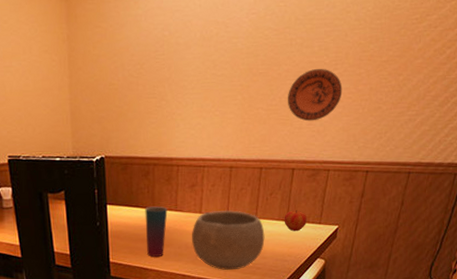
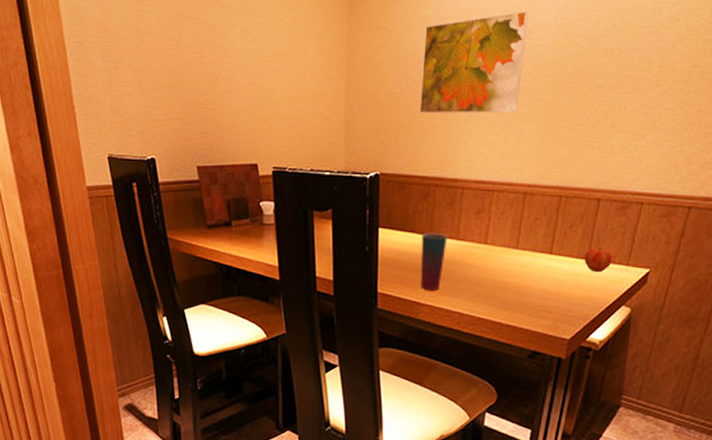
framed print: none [135,7,224,101] -> present [420,10,529,114]
bowl: present [192,209,265,270] -> none [473,242,560,313]
decorative plate: present [288,69,343,122] -> none [597,85,665,145]

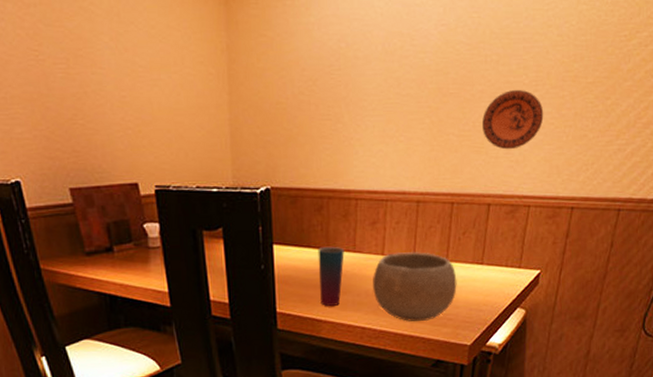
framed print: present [420,10,529,114] -> none [306,17,410,124]
bowl: none [473,242,560,313] -> present [373,251,457,322]
apple: present [584,247,613,273] -> none [479,252,506,277]
decorative plate: none [597,85,665,145] -> present [482,90,544,150]

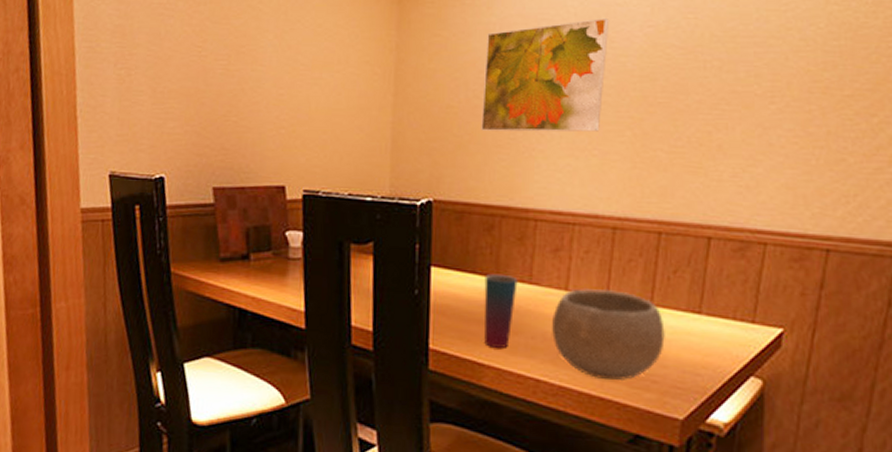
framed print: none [306,17,410,124] -> present [481,17,609,132]
decorative plate: present [482,90,544,150] -> none [700,101,784,172]

